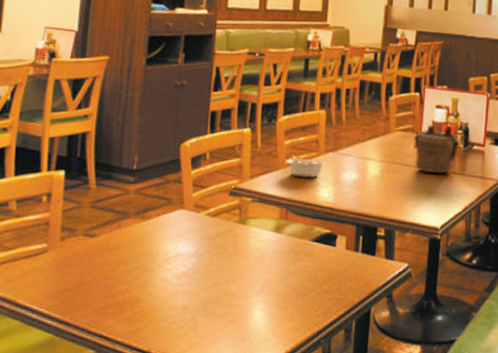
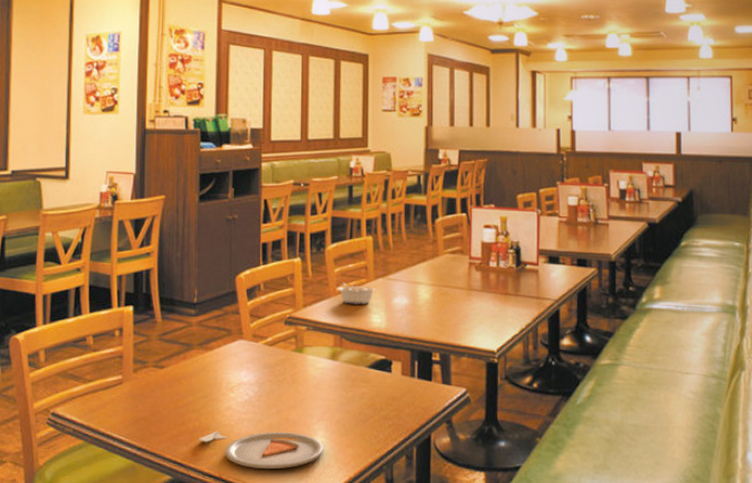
dinner plate: none [127,303,261,342] -> present [197,431,323,468]
teapot: present [414,124,464,174] -> none [464,245,515,295]

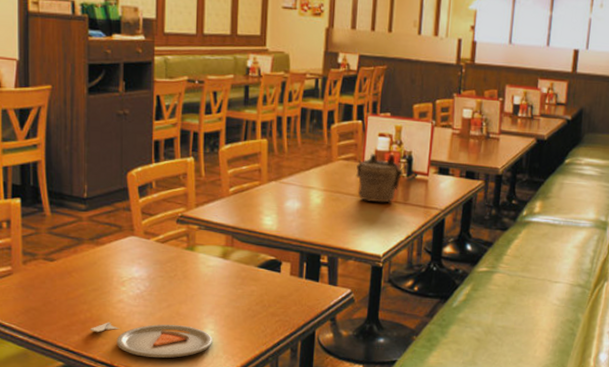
legume: present [338,283,376,304] -> none [230,184,269,207]
teapot: none [464,245,515,295] -> present [356,153,407,203]

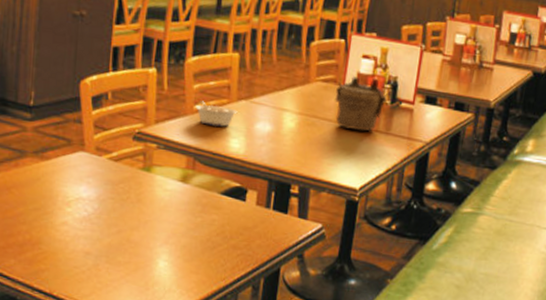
dinner plate: present [89,322,212,358] -> none [27,246,166,290]
legume: none [230,184,269,207] -> present [195,100,238,127]

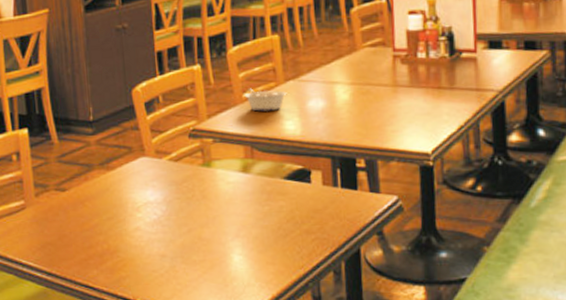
teapot: present [335,75,391,132] -> none [386,32,448,91]

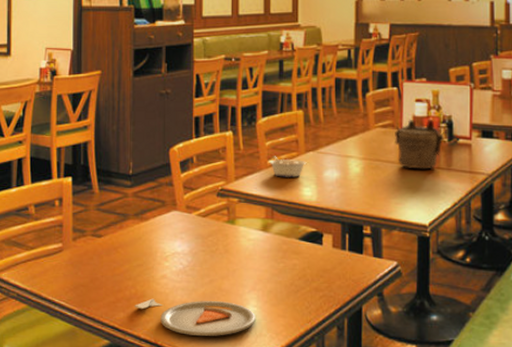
dinner plate: none [107,251,242,290] -> present [134,298,255,336]
teapot: none [386,32,448,91] -> present [395,119,448,170]

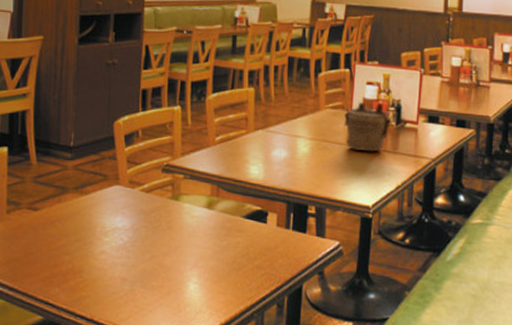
dinner plate: present [134,298,255,336] -> none [70,274,196,313]
legume: present [269,156,307,177] -> none [217,133,255,155]

